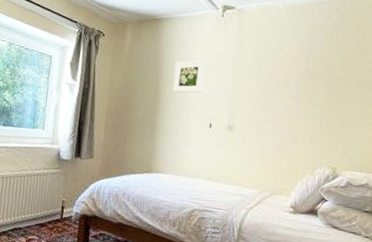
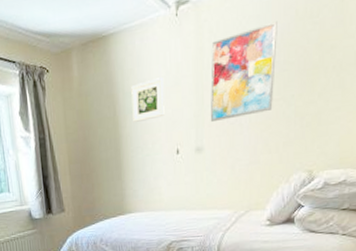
wall art: none [243,37,308,108] -> present [210,21,277,123]

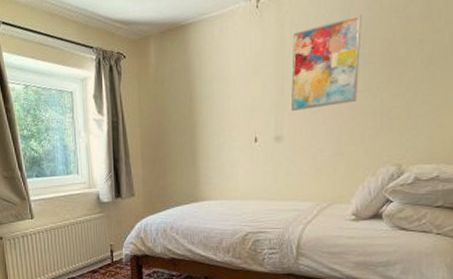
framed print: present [131,77,165,122] -> none [209,66,243,109]

